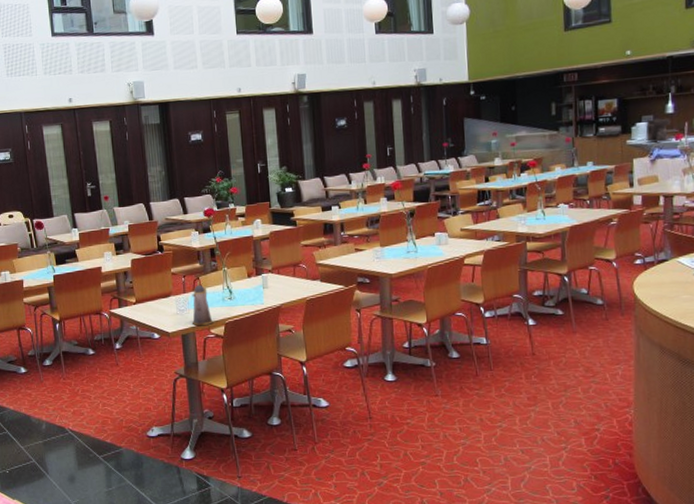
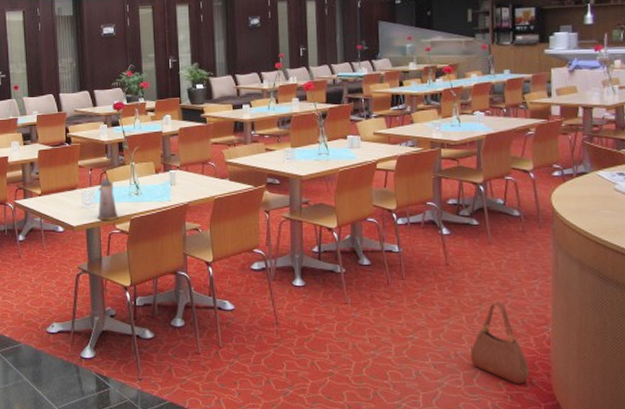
handbag: none [556,387,613,465] -> present [471,302,530,385]
coffee maker: present [645,117,673,144] -> none [564,28,592,54]

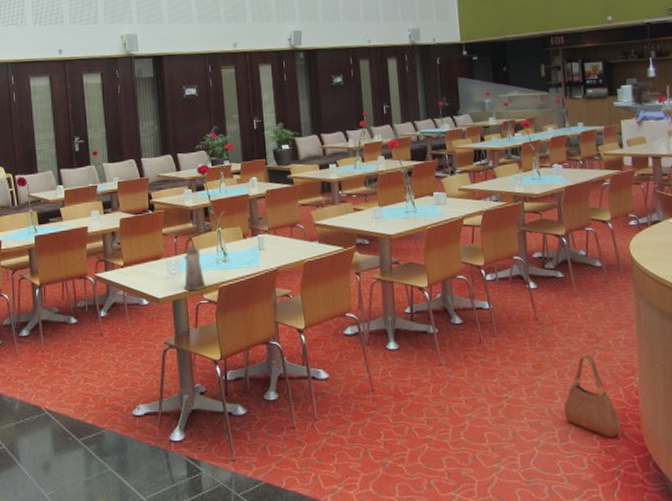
coffee maker: none [564,28,592,54] -> present [630,80,656,106]

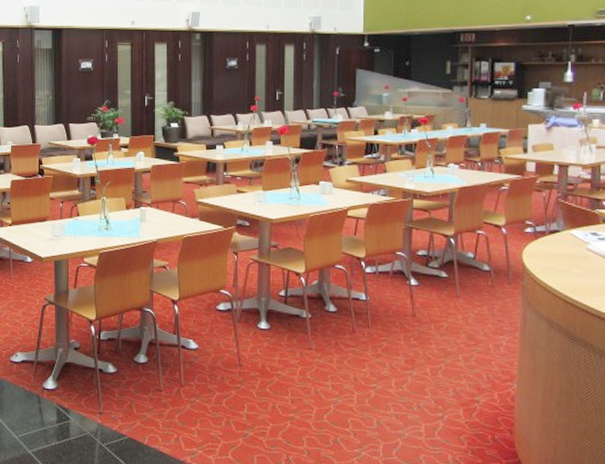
coffee pot: present [184,242,206,291] -> none [67,208,87,254]
handbag: present [564,354,621,438] -> none [434,355,492,440]

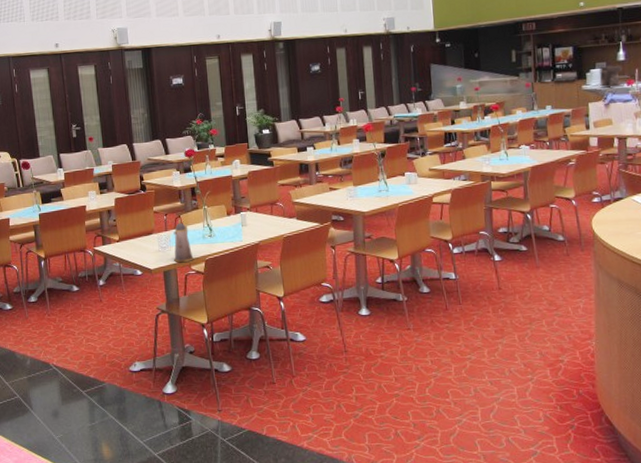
coffee pot: none [67,208,87,254] -> present [173,219,194,263]

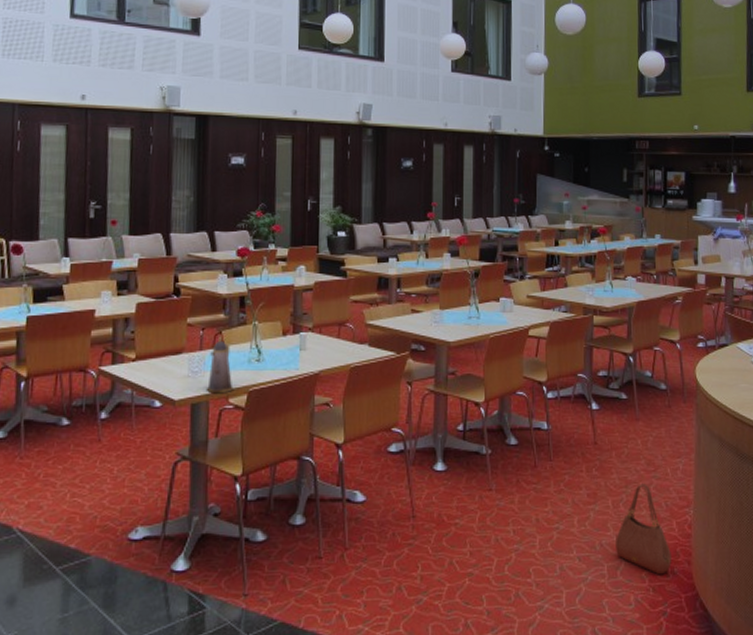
handbag: none [523,320,577,396] -> present [616,483,672,575]
coffee maker: present [599,64,625,89] -> none [710,196,734,222]

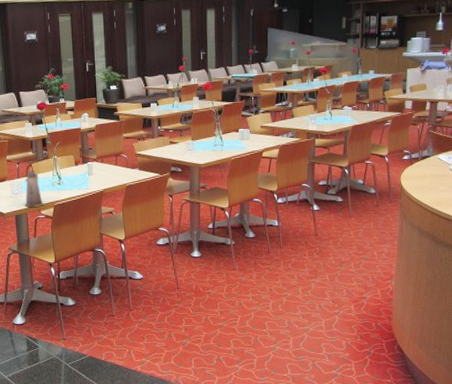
handbag: present [616,483,672,575] -> none [331,263,376,327]

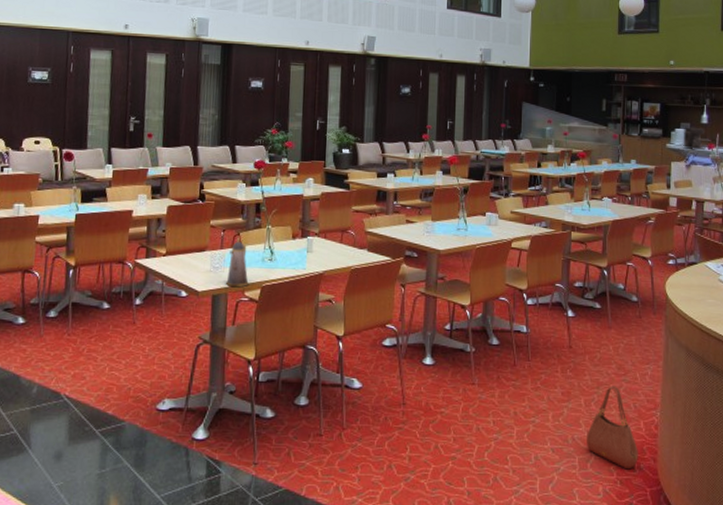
handbag: none [331,263,376,327] -> present [587,386,638,470]
coffee maker: none [419,33,440,56] -> present [683,126,706,151]

